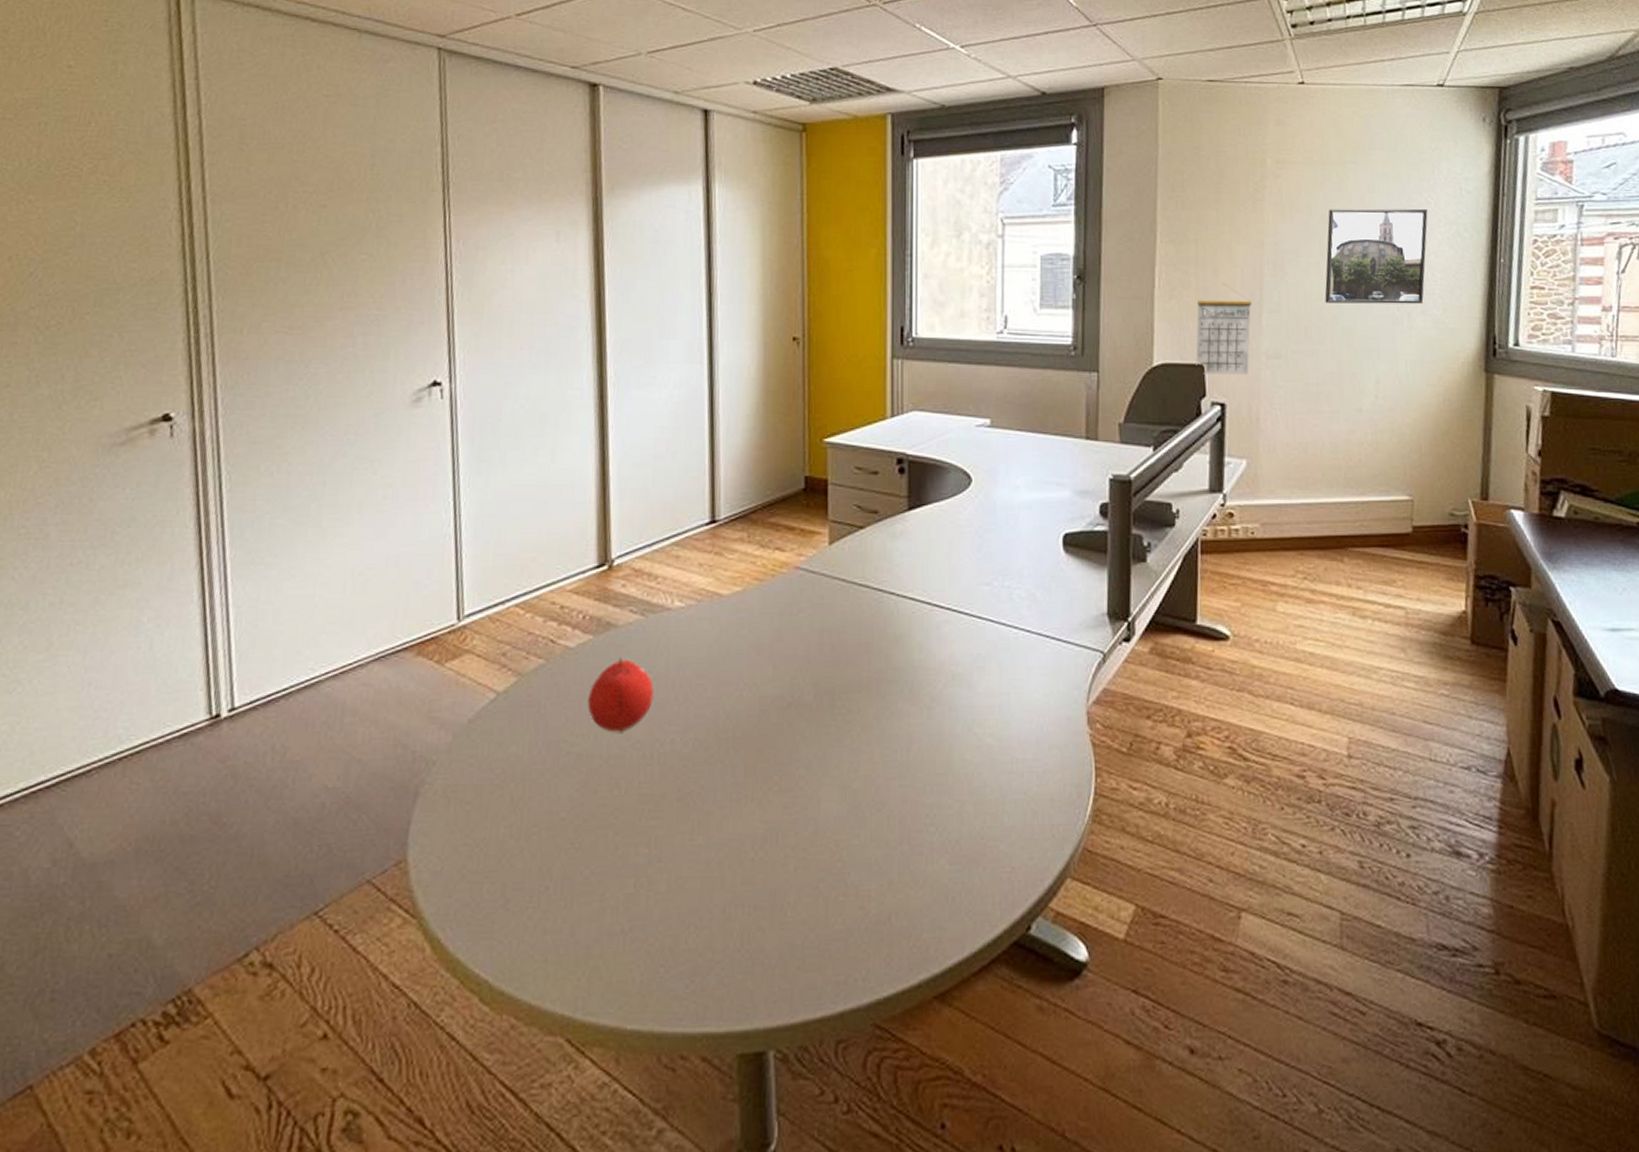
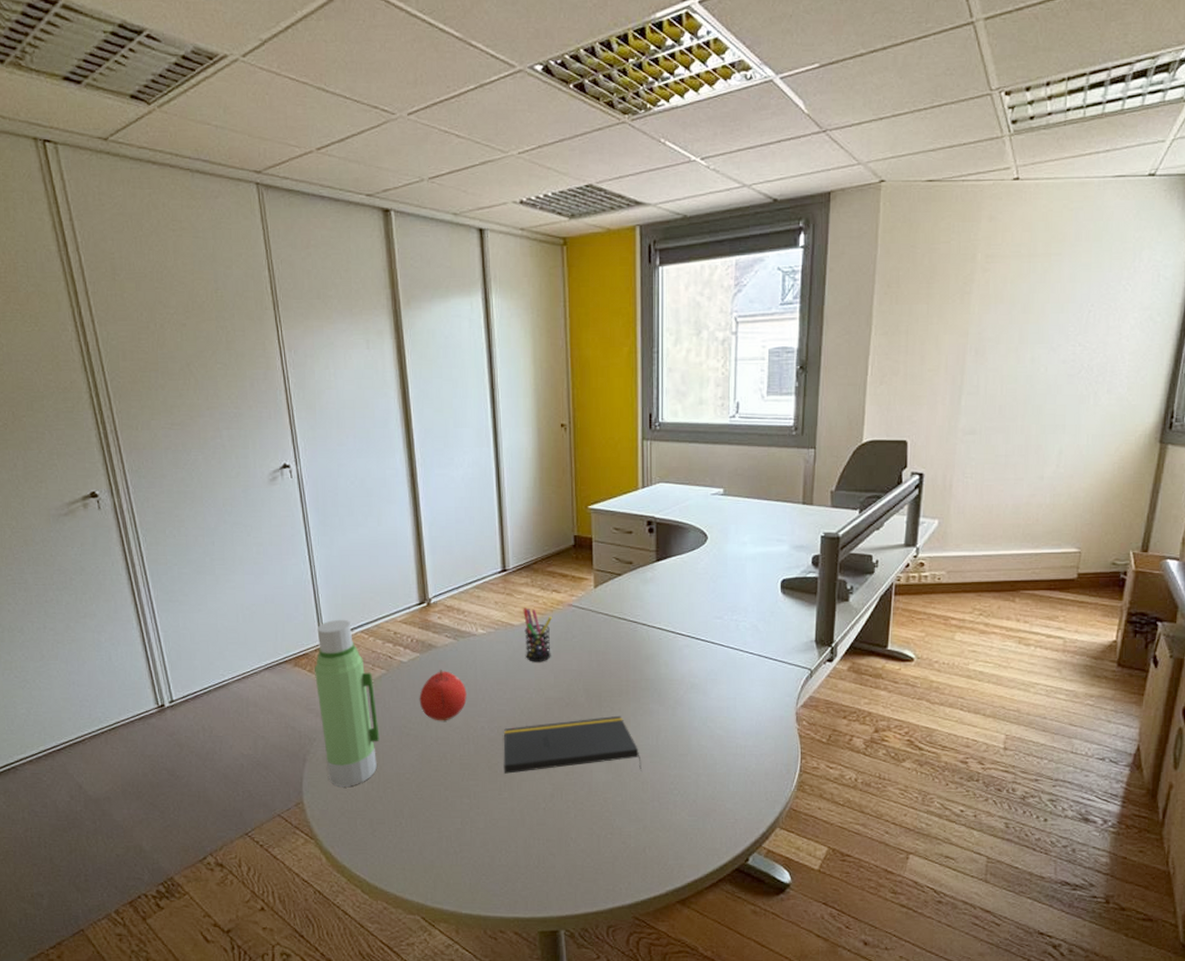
water bottle: none [444,588,528,834] -> present [315,619,380,786]
notepad: none [698,719,887,808] -> present [503,715,642,774]
pen holder: none [735,571,774,646] -> present [523,608,553,662]
calendar: present [1195,291,1252,375] -> none [900,377,953,449]
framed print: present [1324,208,1428,304] -> none [1019,295,1124,385]

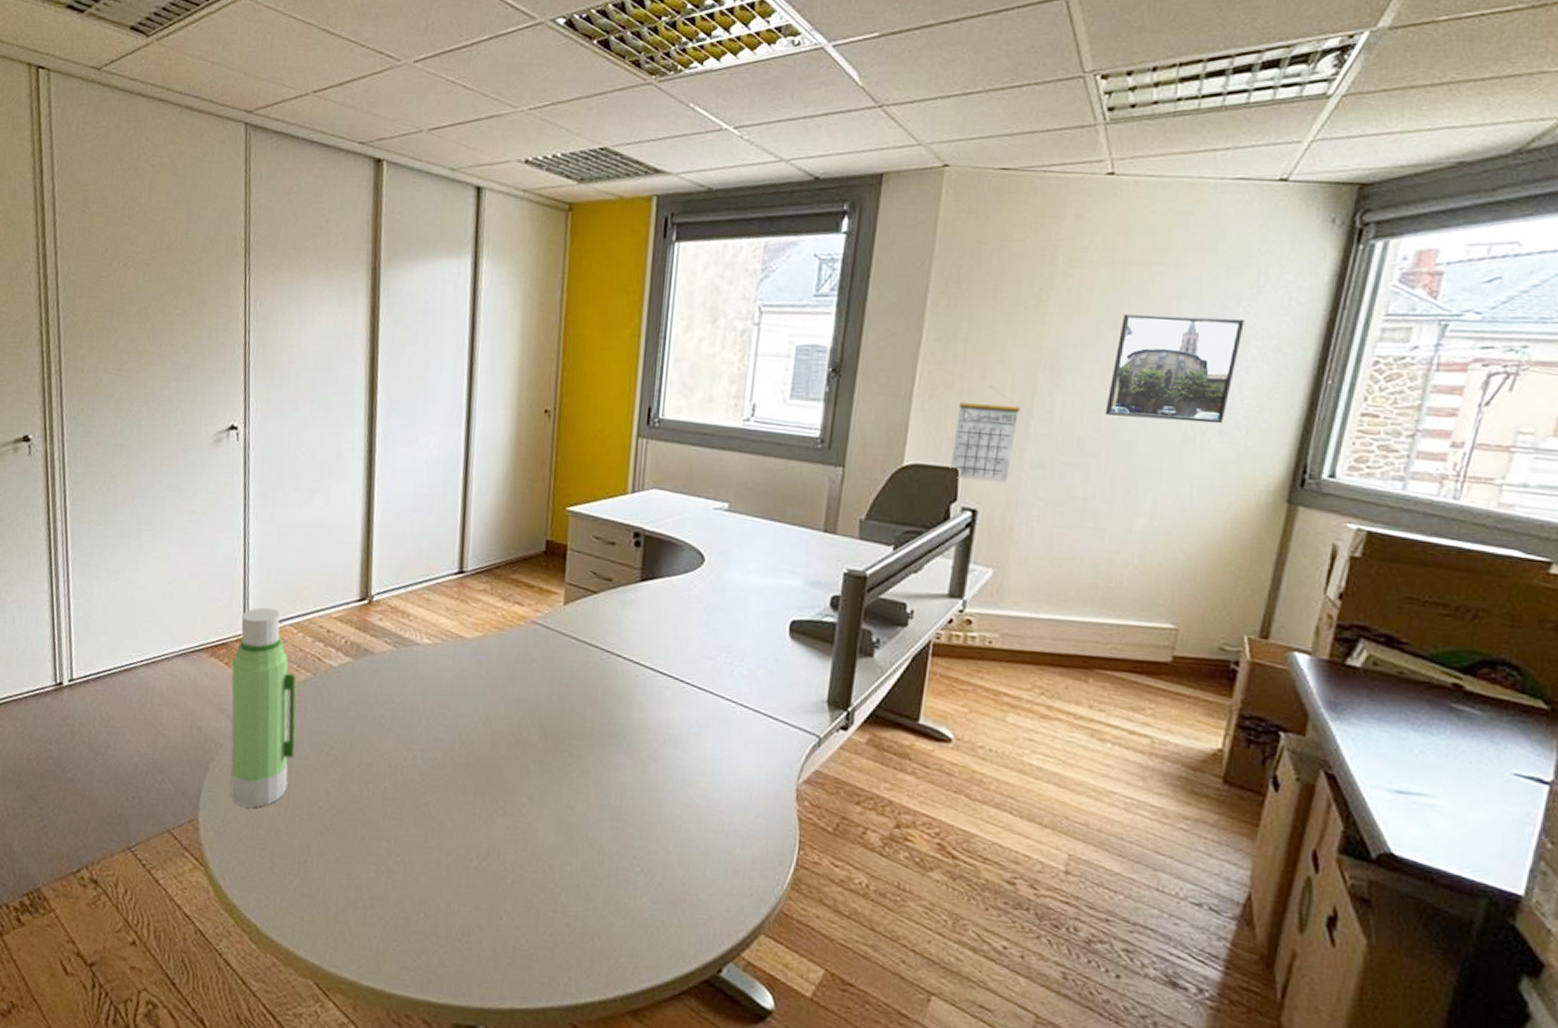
fruit: present [419,670,467,721] -> none [345,681,401,744]
notepad: present [503,715,642,774] -> none [433,761,599,837]
pen holder: present [523,608,553,662] -> none [475,619,512,687]
calendar: none [900,377,953,449] -> present [950,396,1021,483]
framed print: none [1019,295,1124,385] -> present [1105,314,1244,424]

